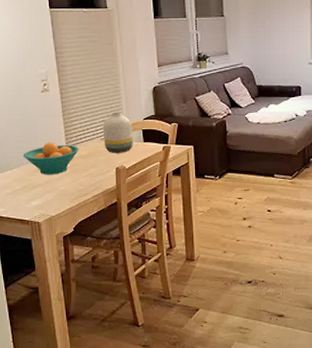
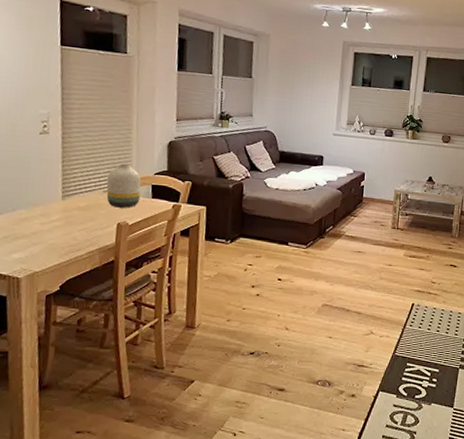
fruit bowl: present [22,142,79,175] -> none [8,189,77,226]

